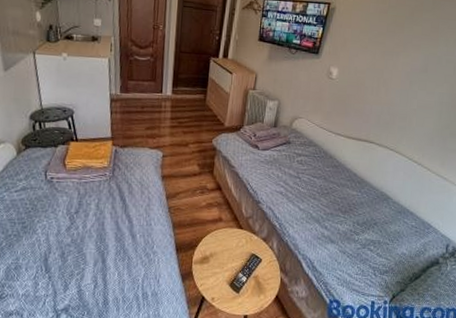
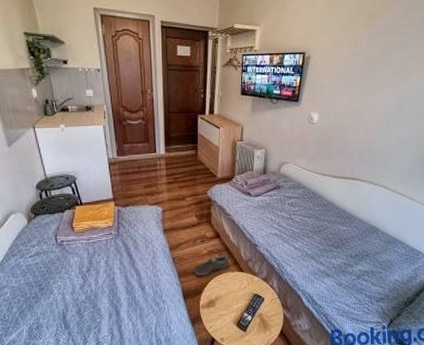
sneaker: none [190,208,229,230] -> present [194,254,229,276]

